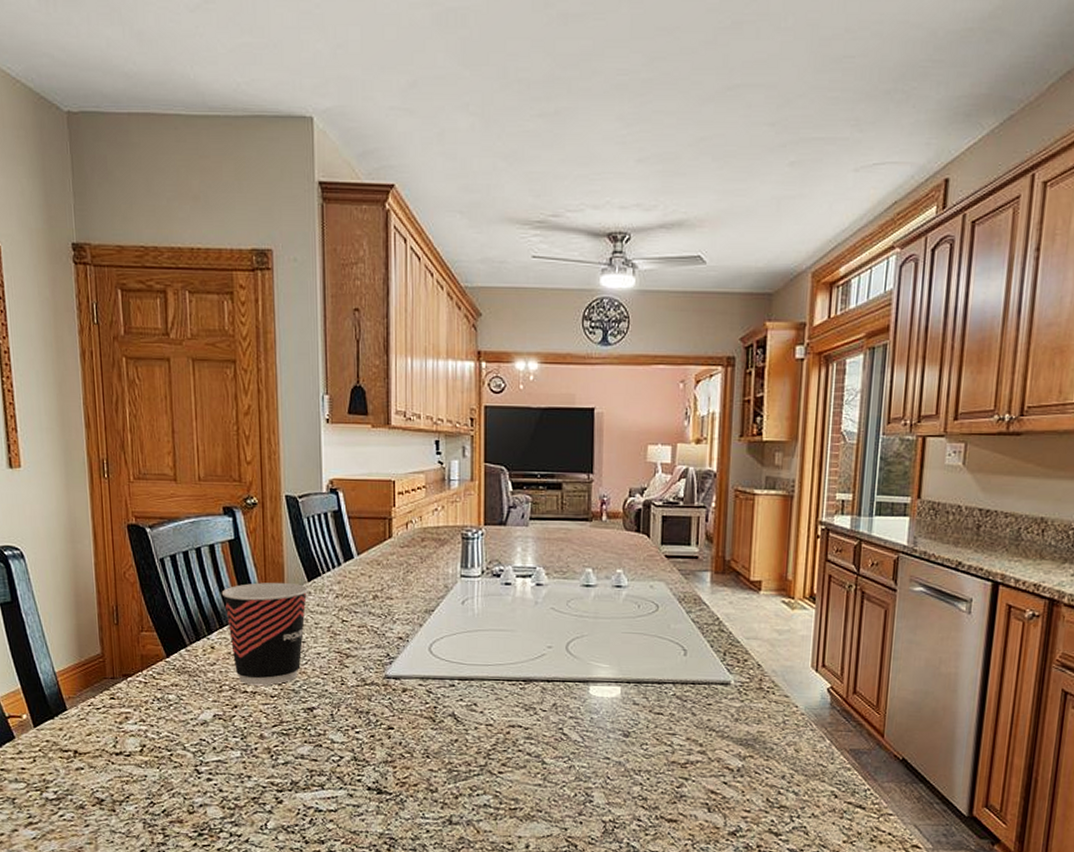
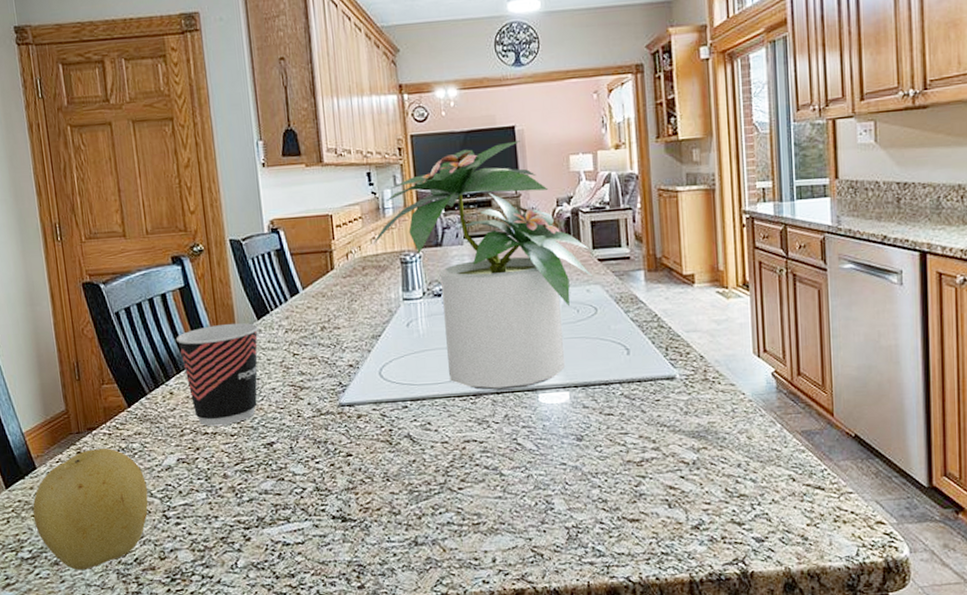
fruit: none [60,696,181,816] -> present [33,448,149,570]
potted plant: none [434,424,657,679] -> present [372,141,592,391]

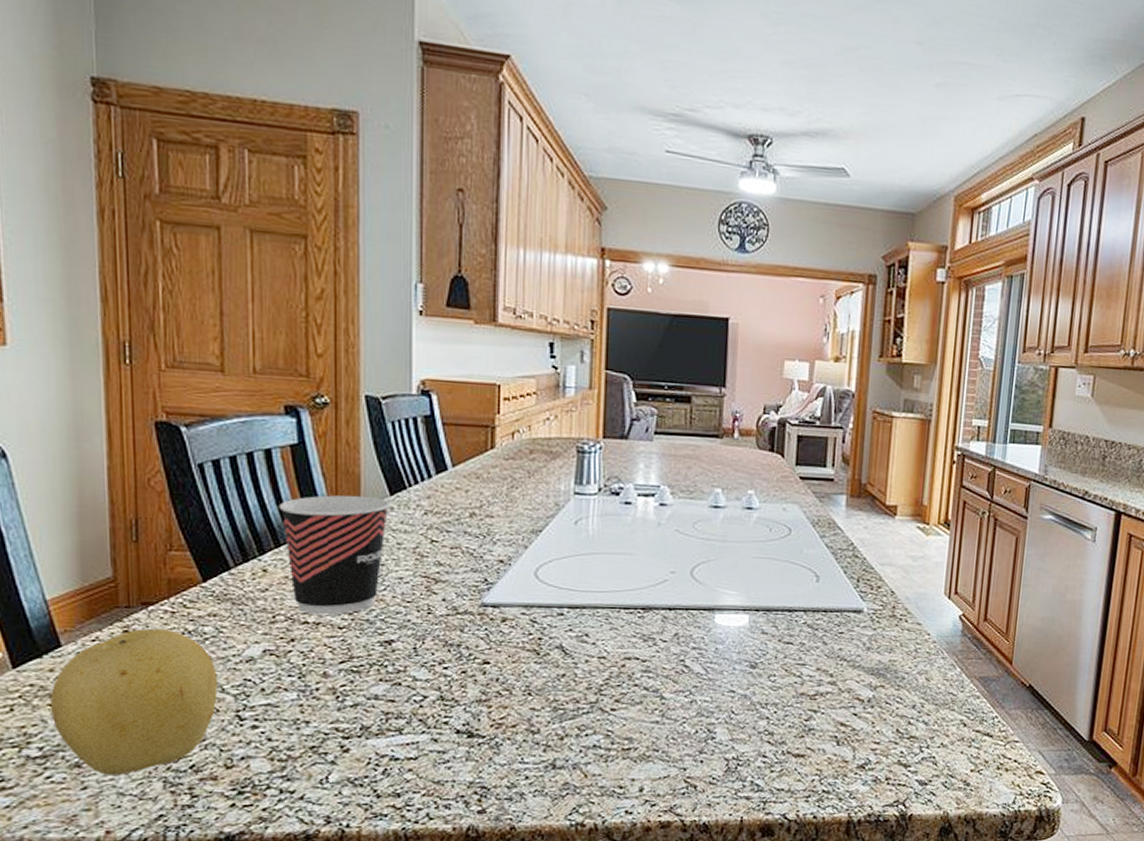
potted plant: present [372,141,592,391] -> none [545,334,792,607]

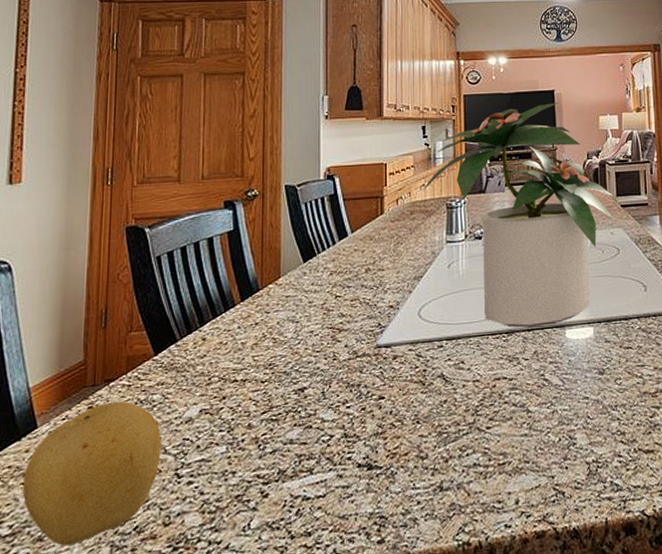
cup: present [278,495,390,615] -> none [217,266,303,373]
potted plant: none [545,334,792,607] -> present [422,102,616,328]

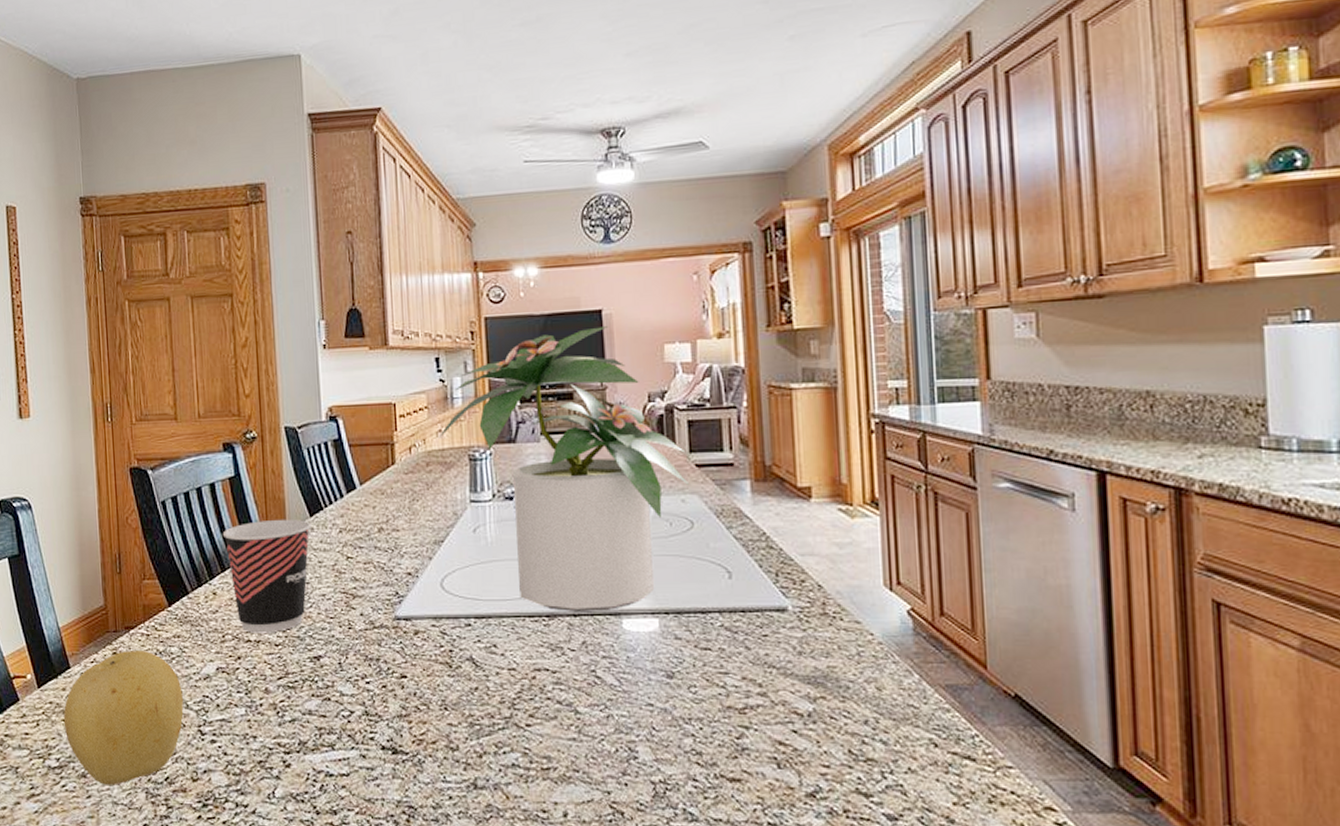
cup: none [217,266,303,373] -> present [222,519,310,633]

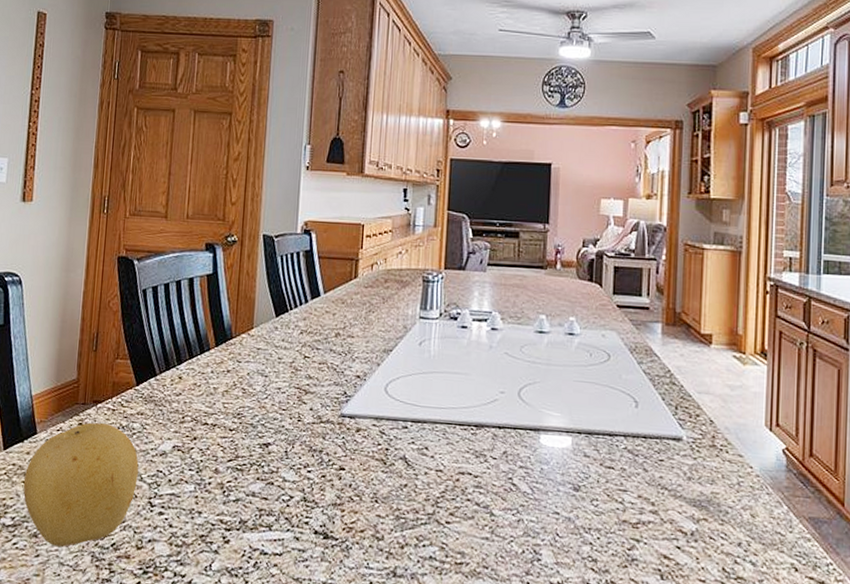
cup: present [222,519,310,633] -> none [194,316,275,419]
potted plant: present [438,326,688,613] -> none [398,178,609,426]

